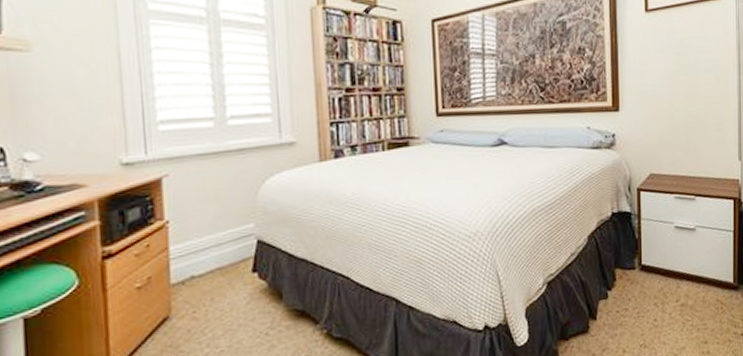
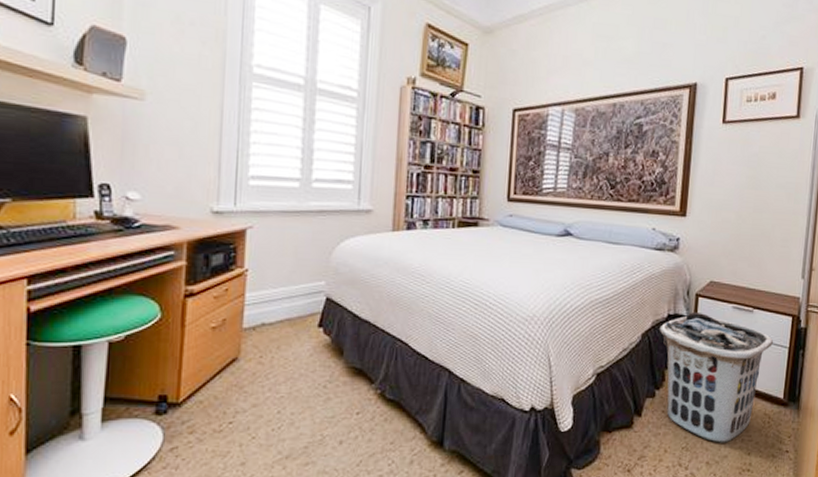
clothes hamper: none [605,207,719,336] -> present [659,313,774,443]

